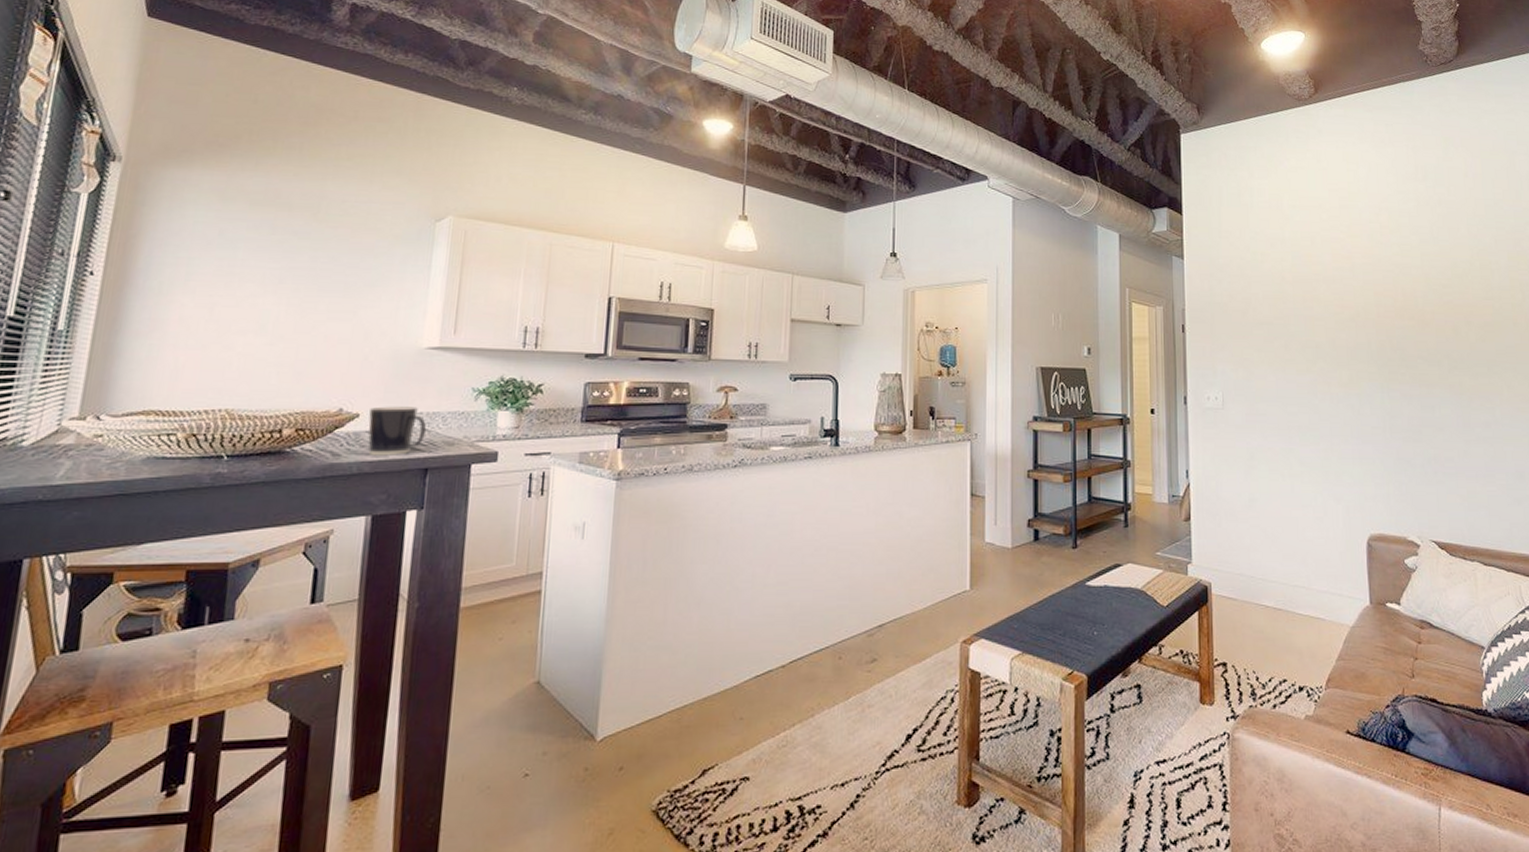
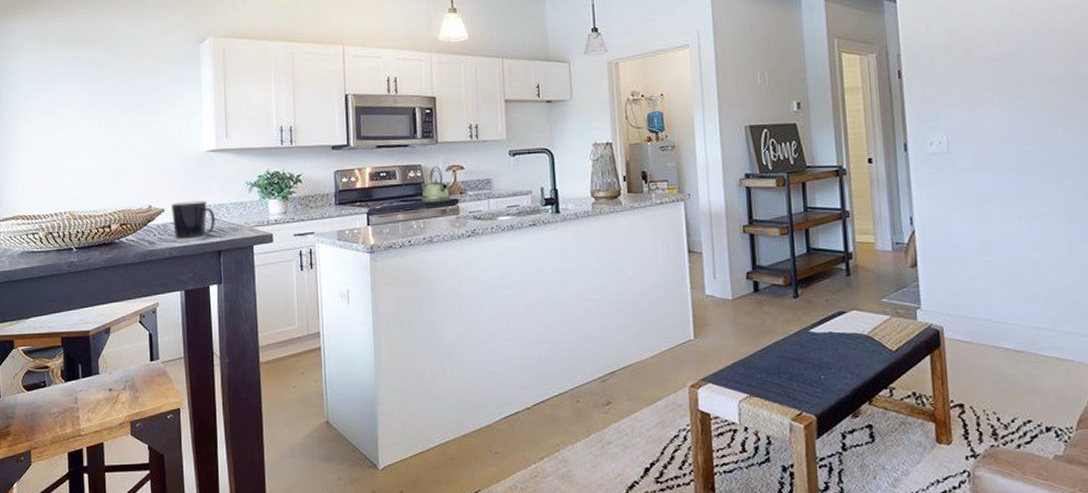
kettle: none [683,386,719,427] -> present [420,166,450,203]

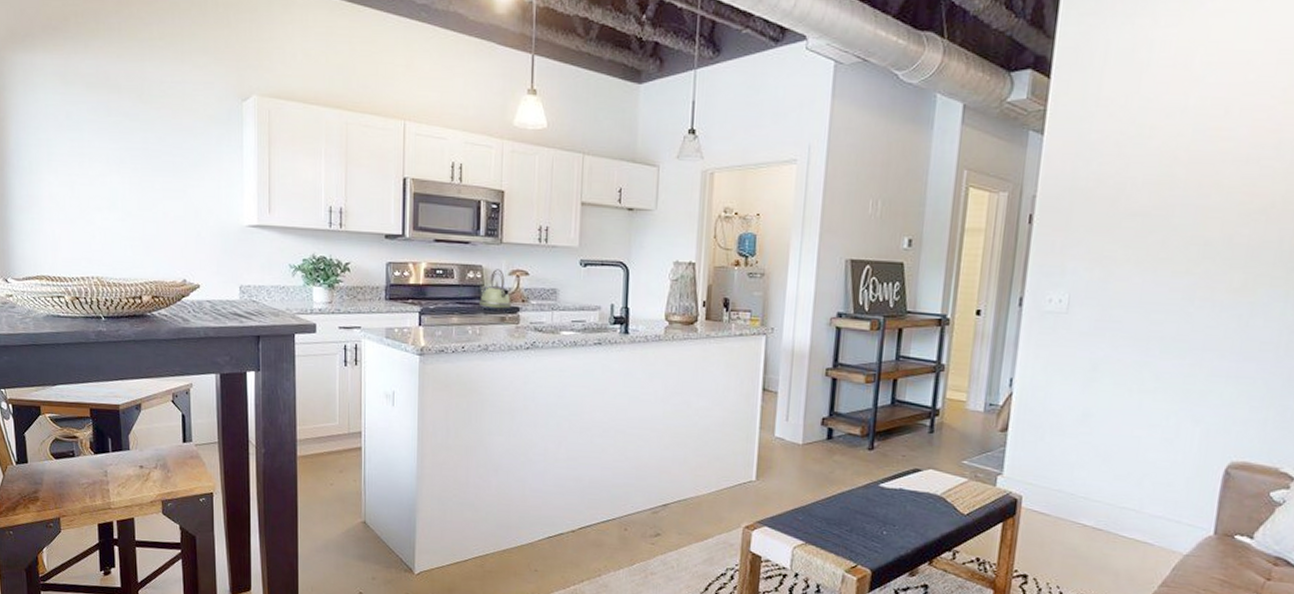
mug: present [171,200,215,243] -> none [208,278,254,324]

